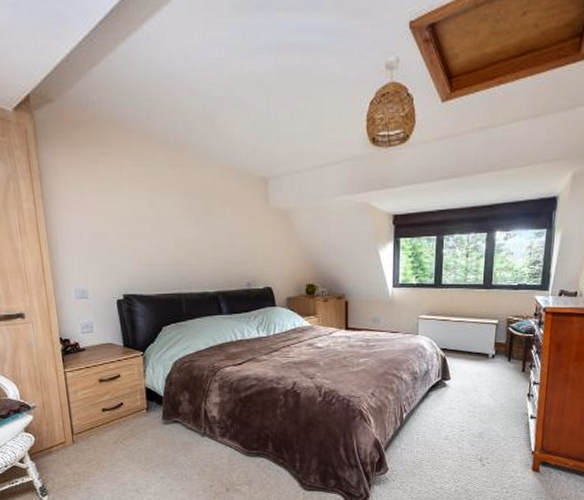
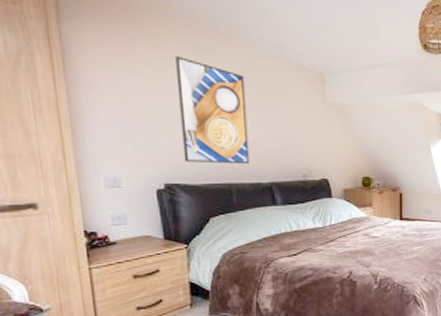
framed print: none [131,172,197,274] -> present [176,56,250,164]

